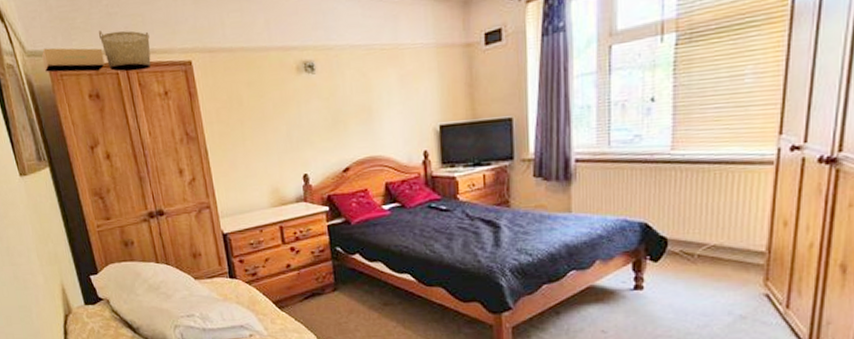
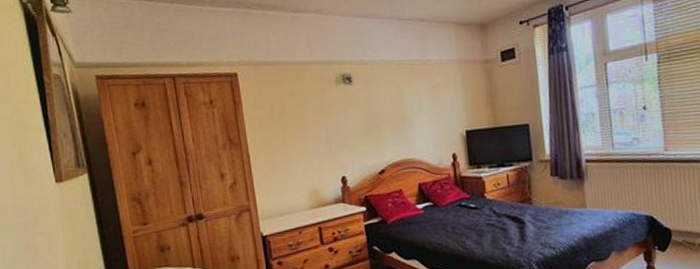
box: present [42,48,105,73] -> none [90,60,153,83]
basket: present [99,30,151,72] -> none [149,45,198,83]

